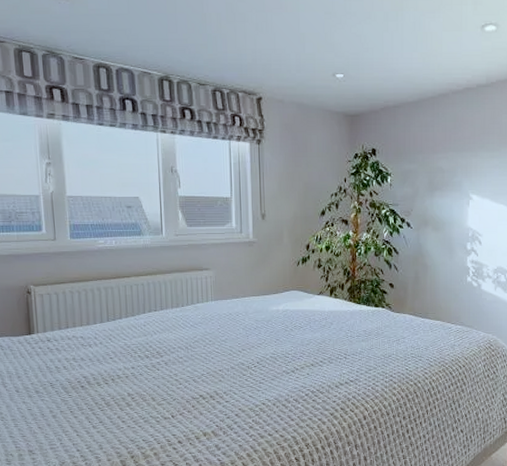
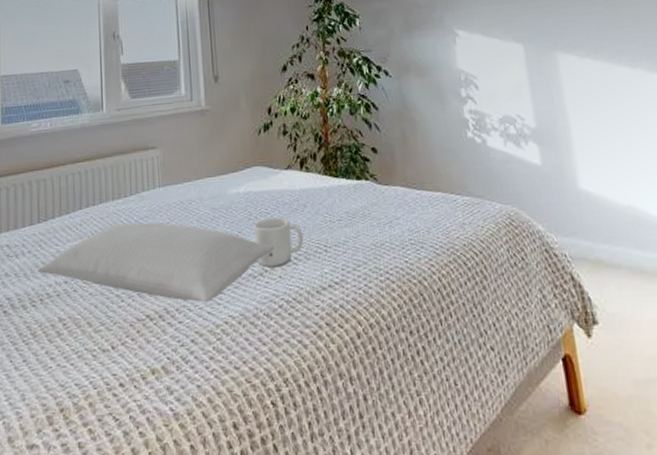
pillow: none [108,327,305,389] -> present [37,222,274,303]
mug: none [289,330,329,367] -> present [254,217,304,268]

